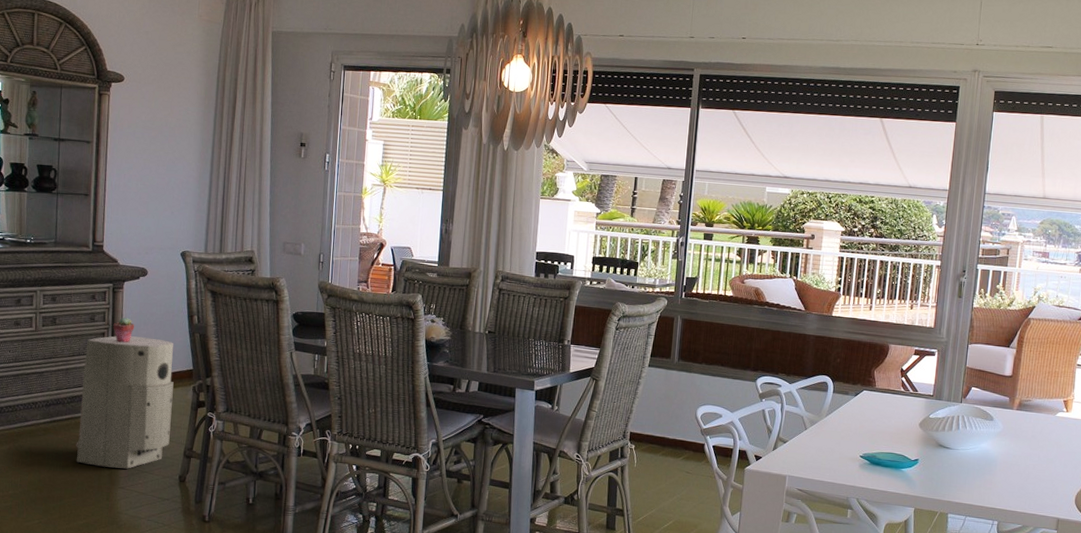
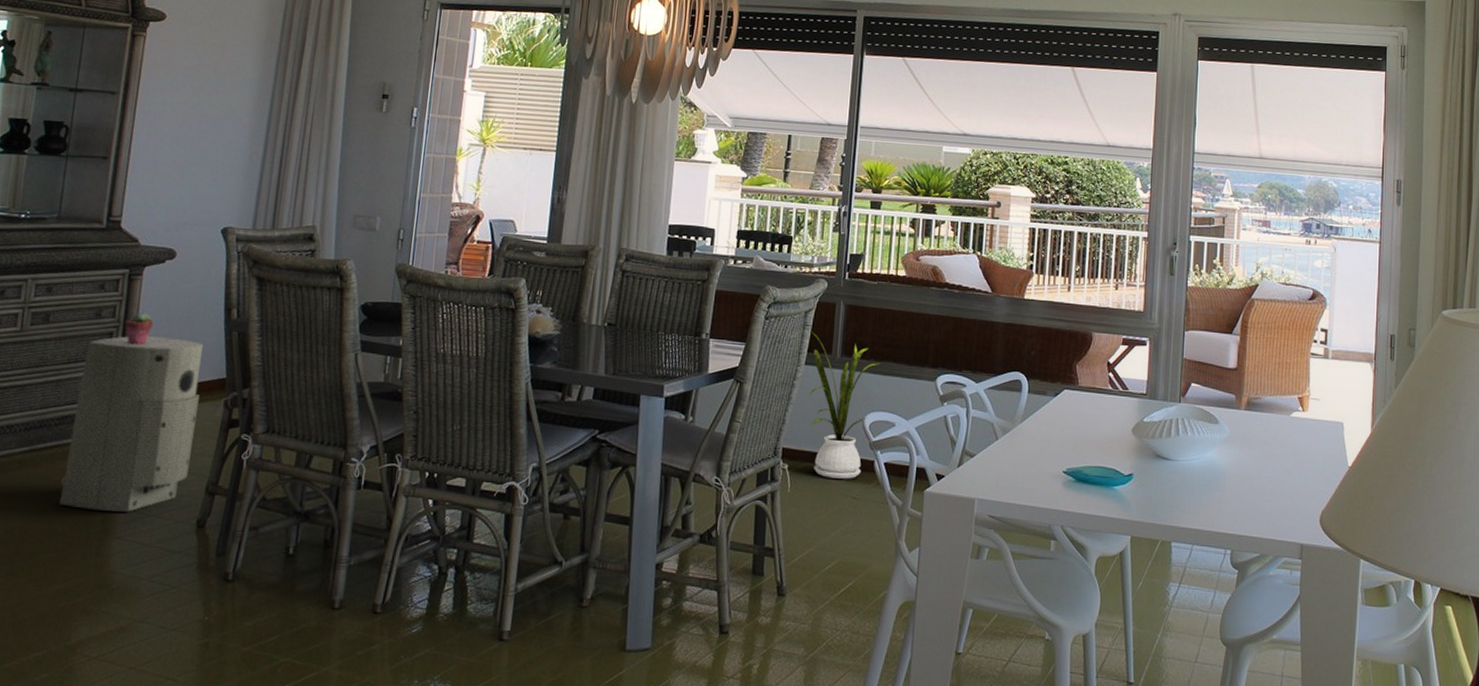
house plant: none [652,339,711,458] -> present [809,330,881,479]

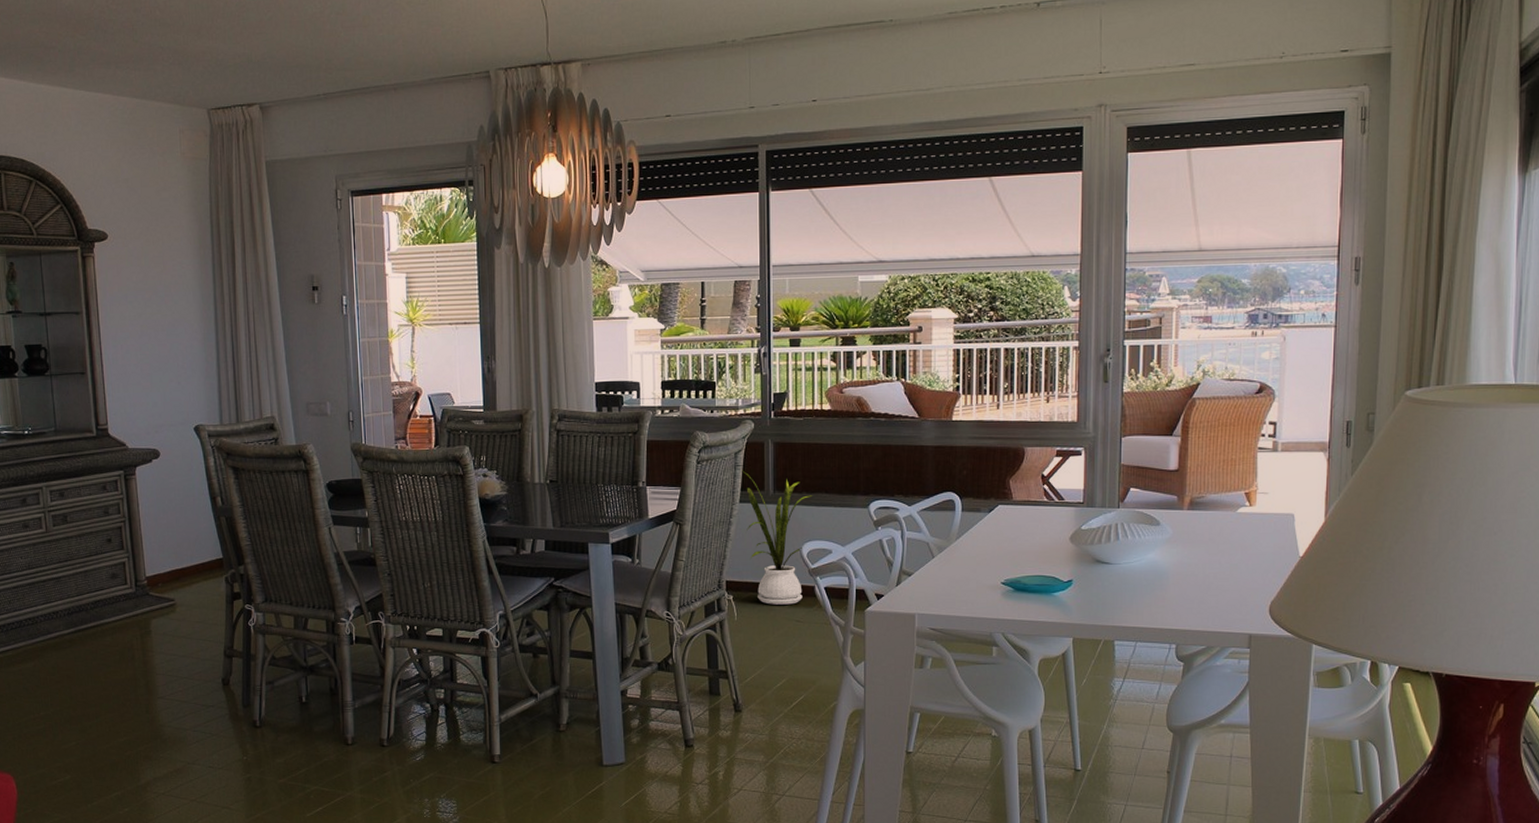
air purifier: present [60,336,203,512] -> none [103,527,207,676]
potted succulent: present [125,311,154,345] -> none [130,506,154,536]

